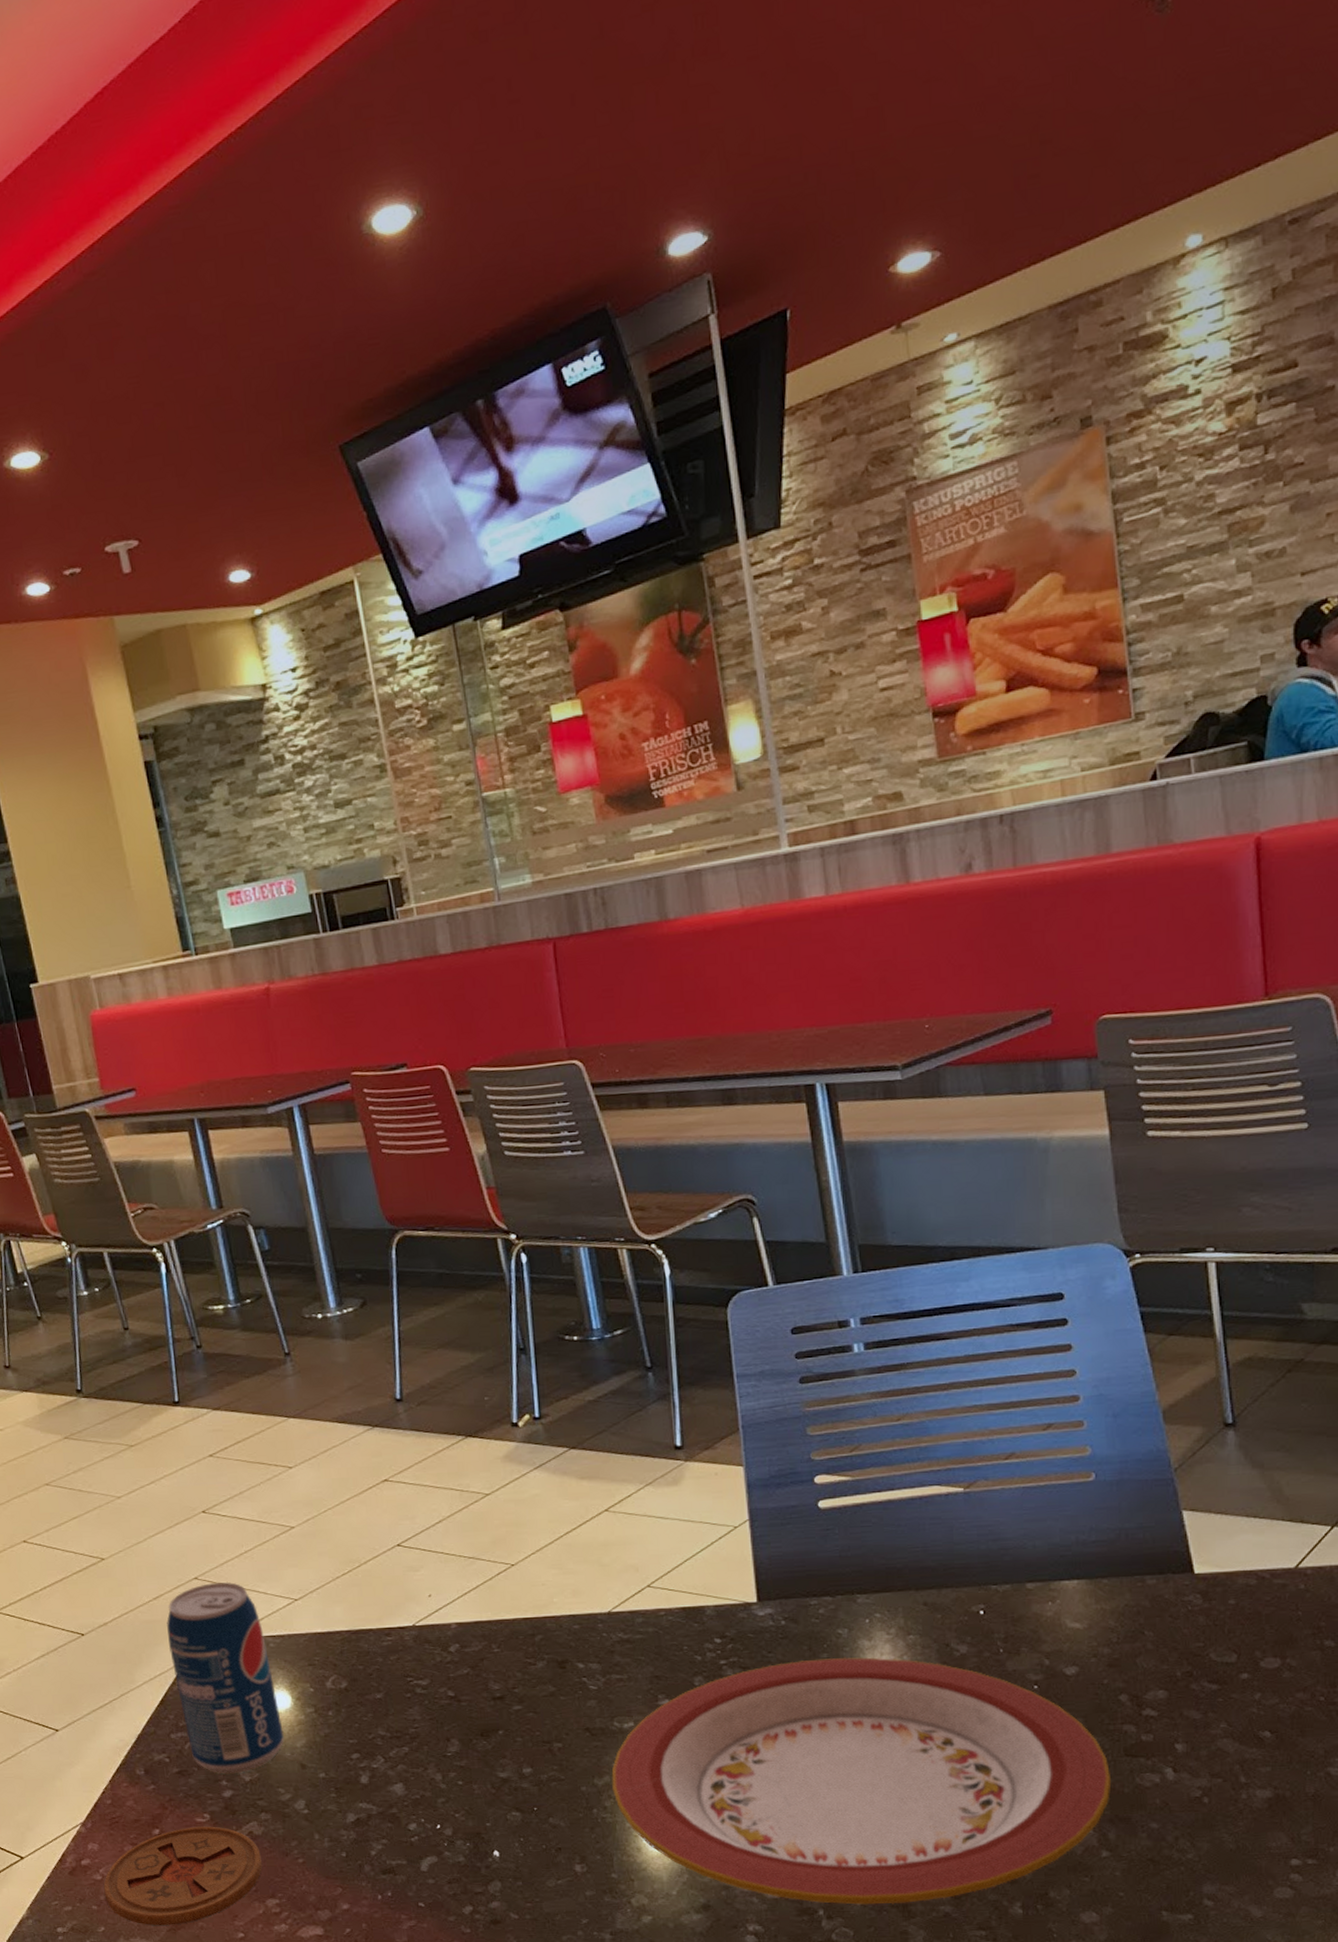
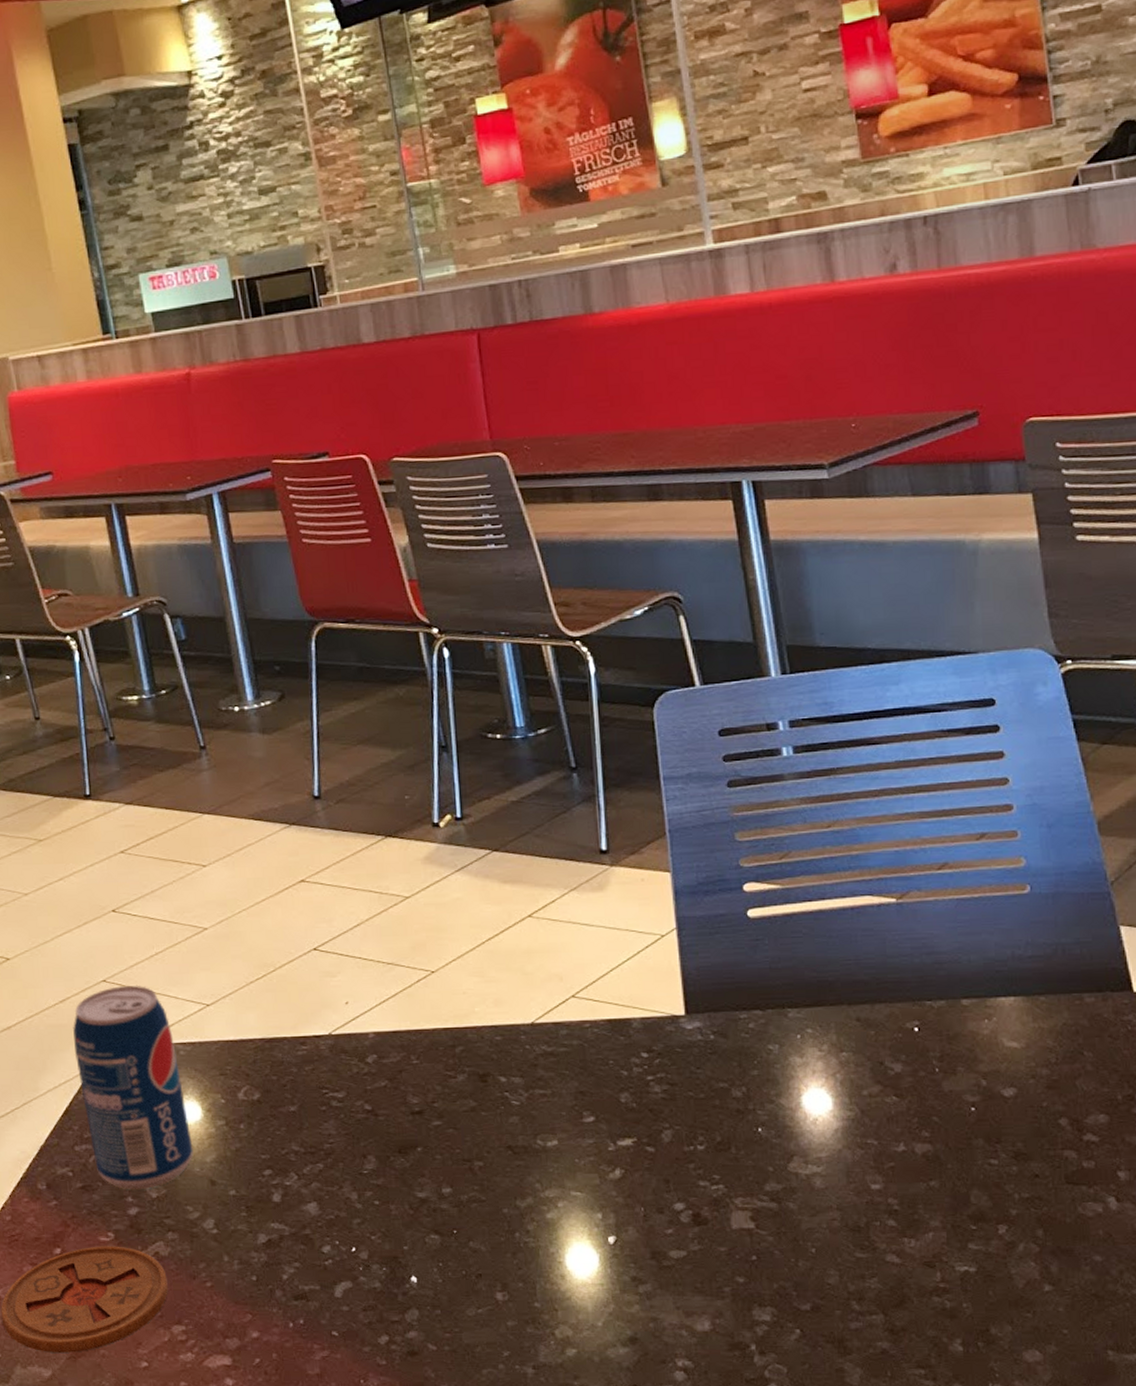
plate: present [611,1657,1112,1905] -> none [534,1074,1053,1340]

